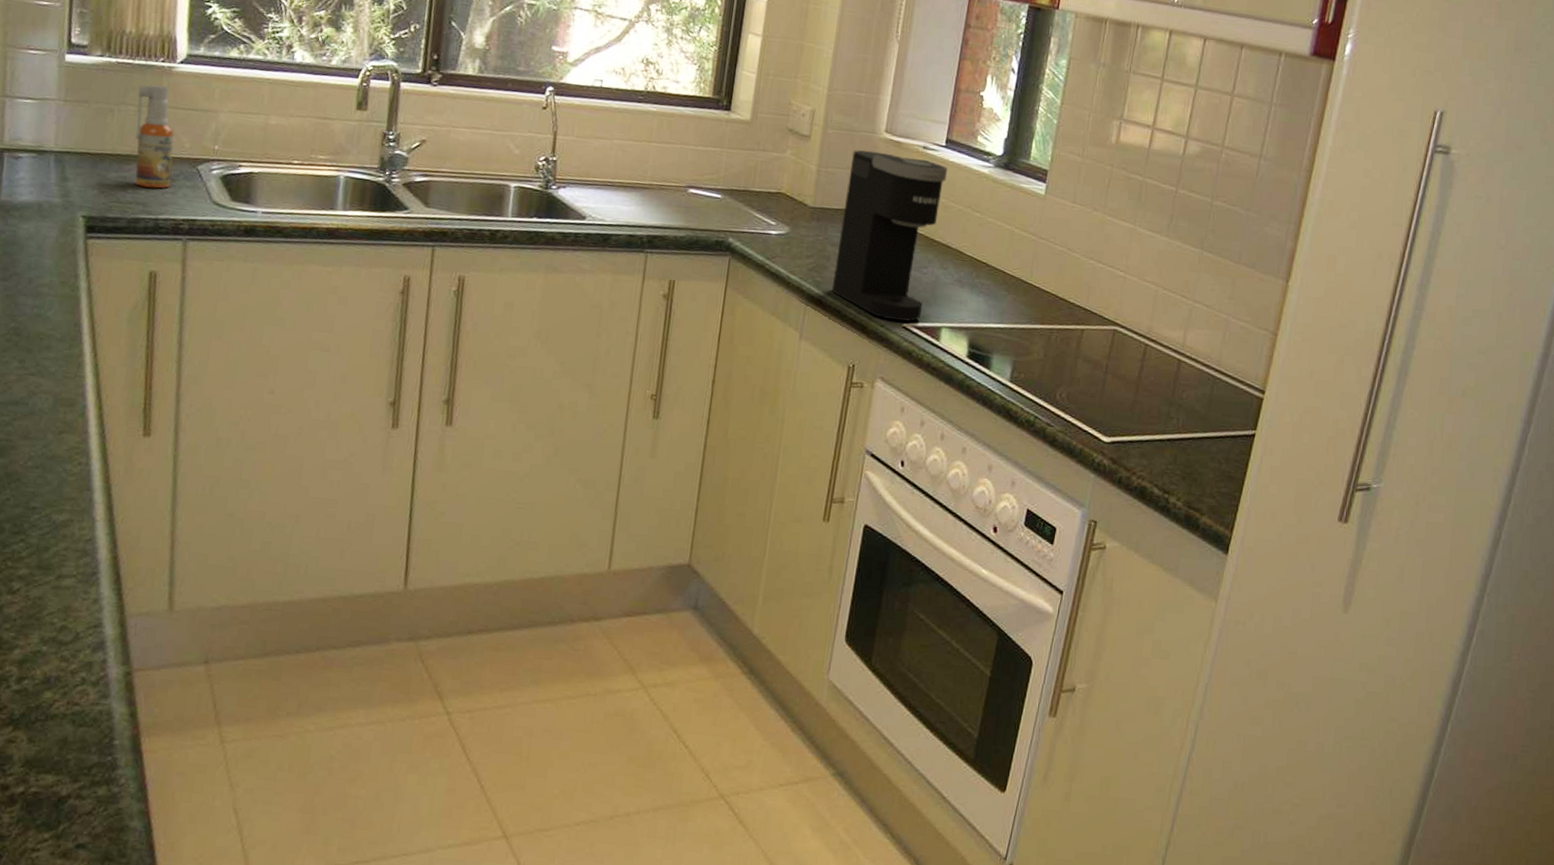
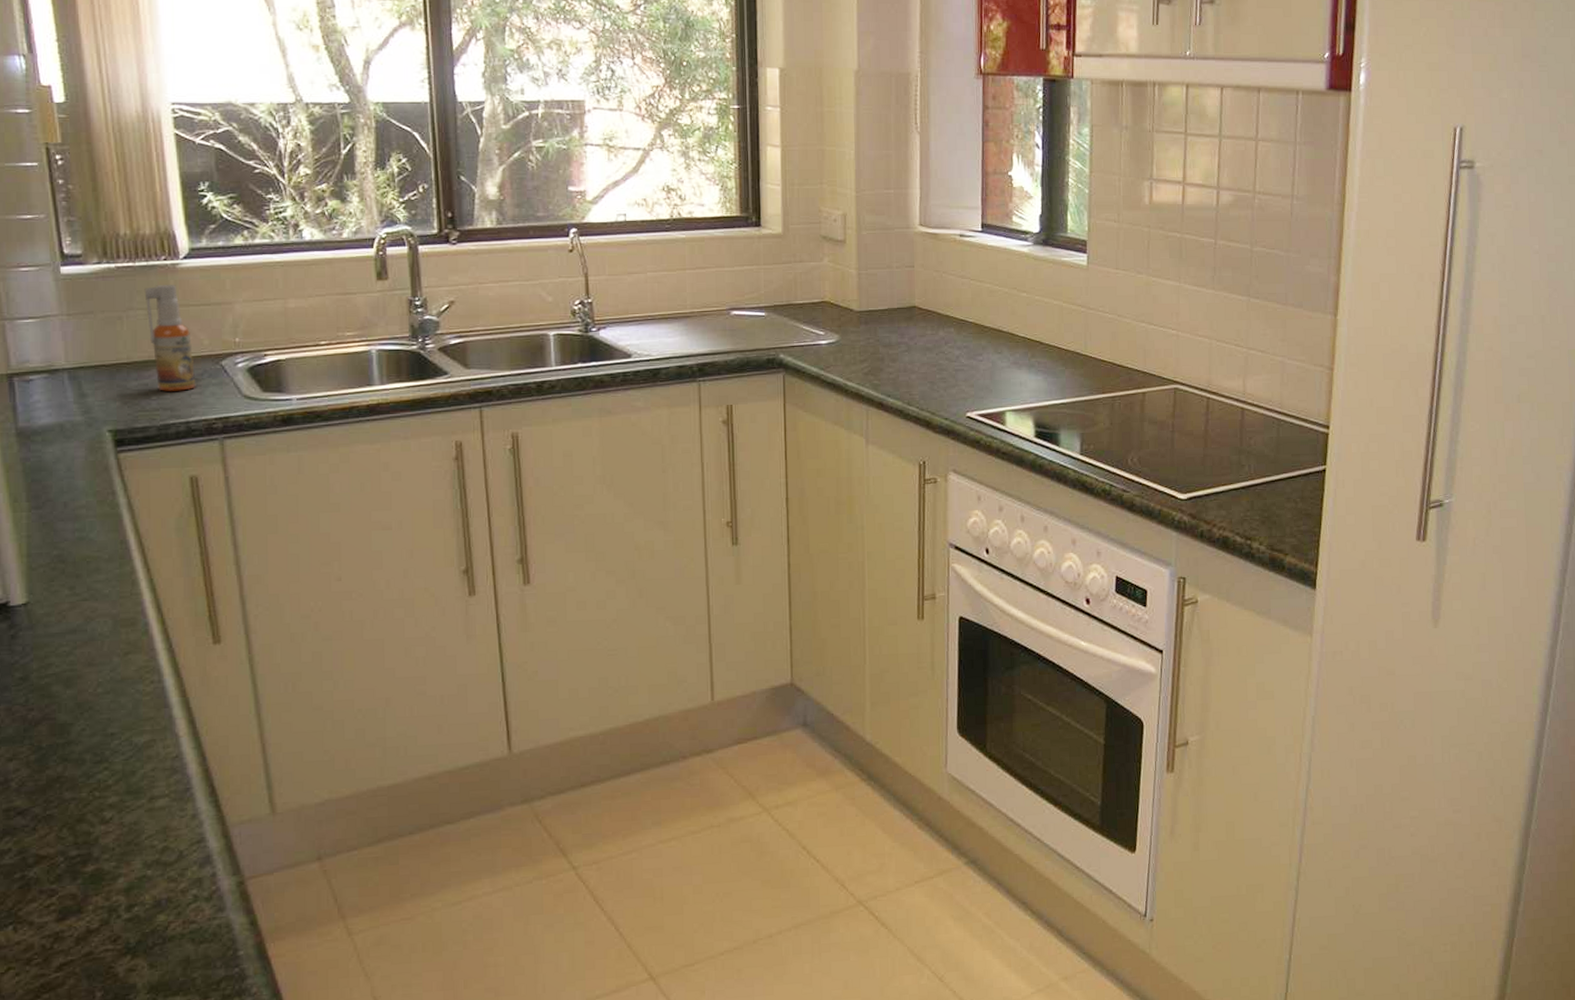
coffee maker: present [831,150,947,322] -> none [890,246,987,412]

